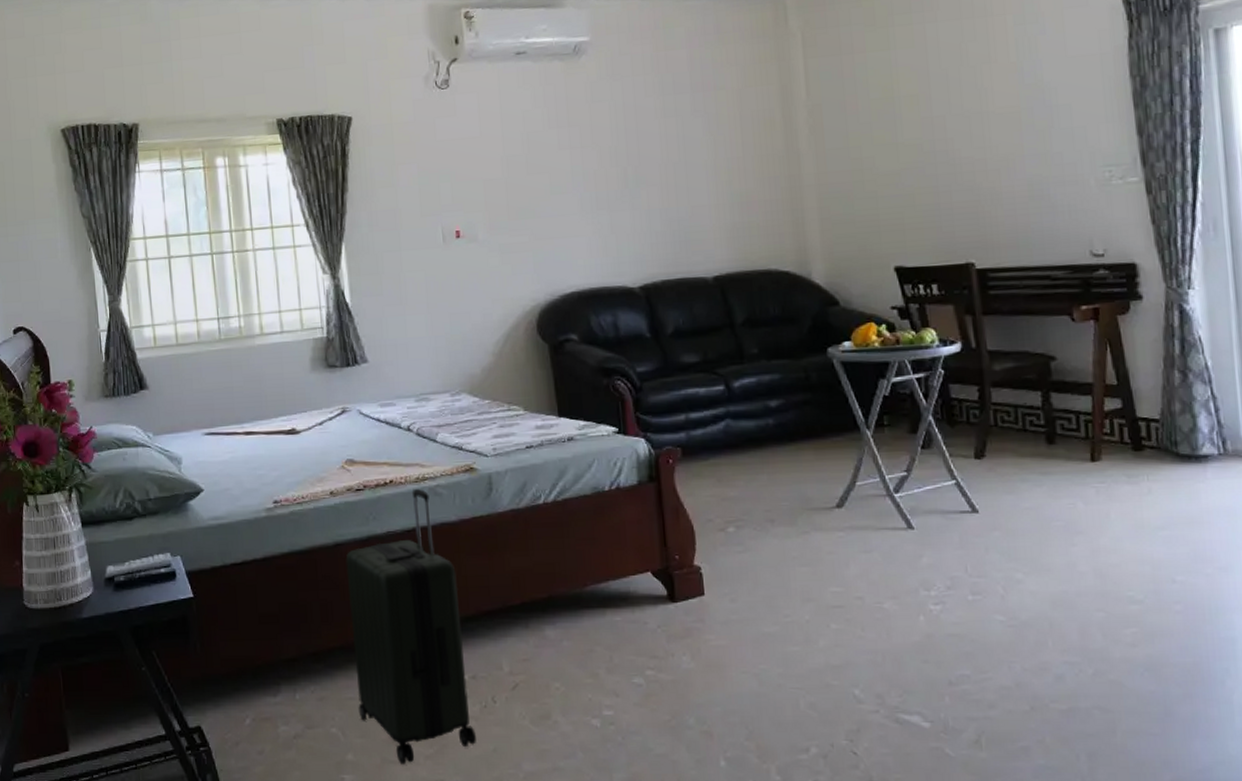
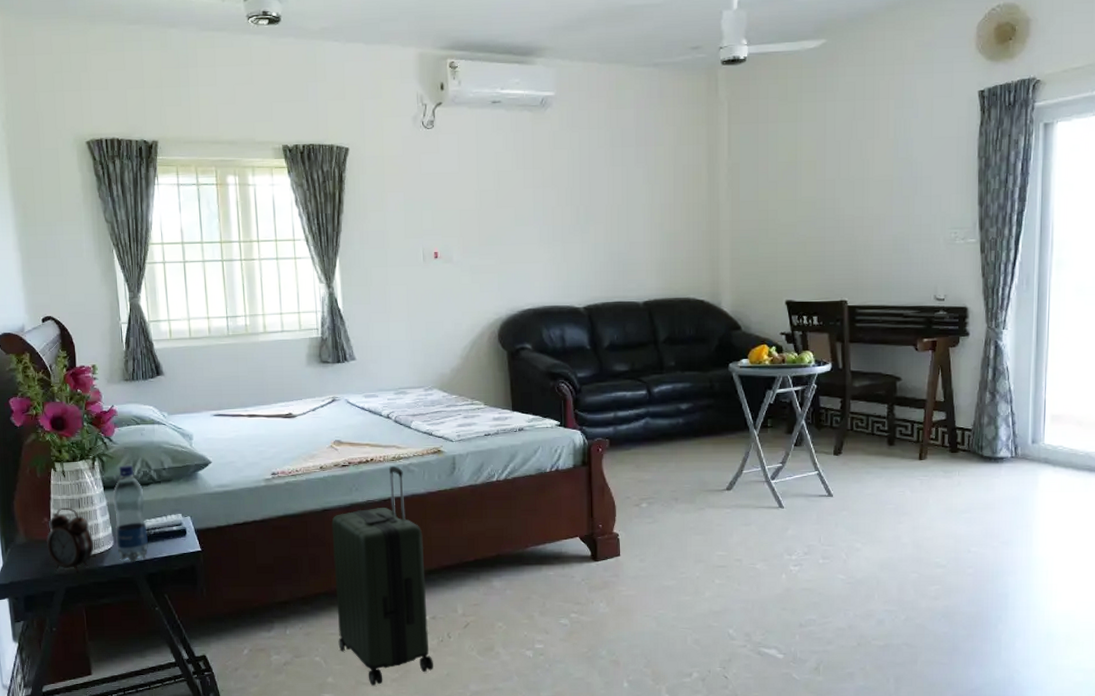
alarm clock: none [18,548,72,626] -> present [46,508,94,572]
bottle: none [92,496,133,611] -> present [113,465,148,561]

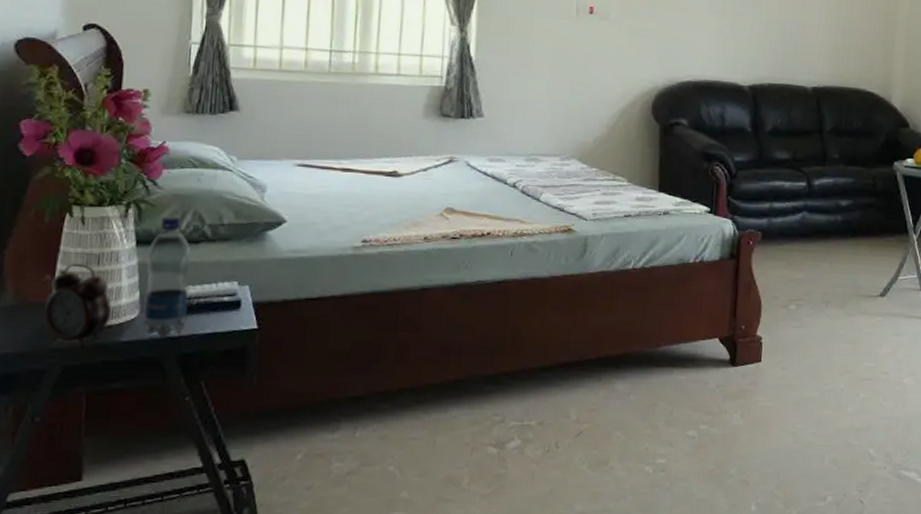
suitcase: present [331,466,433,686] -> none [420,243,540,503]

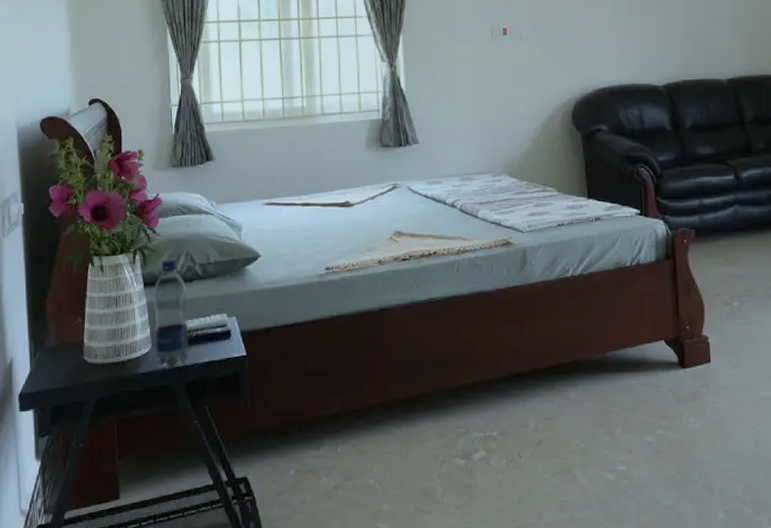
alarm clock: present [44,263,112,347] -> none [79,307,130,380]

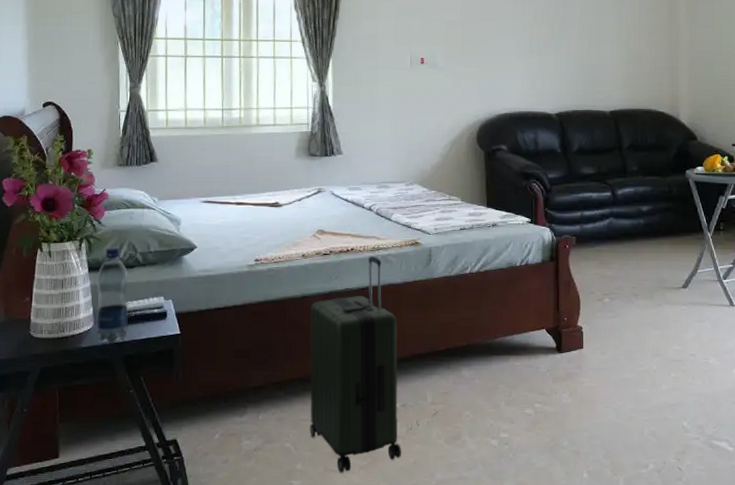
suitcase: none [390,260,502,514] -> present [309,256,401,473]

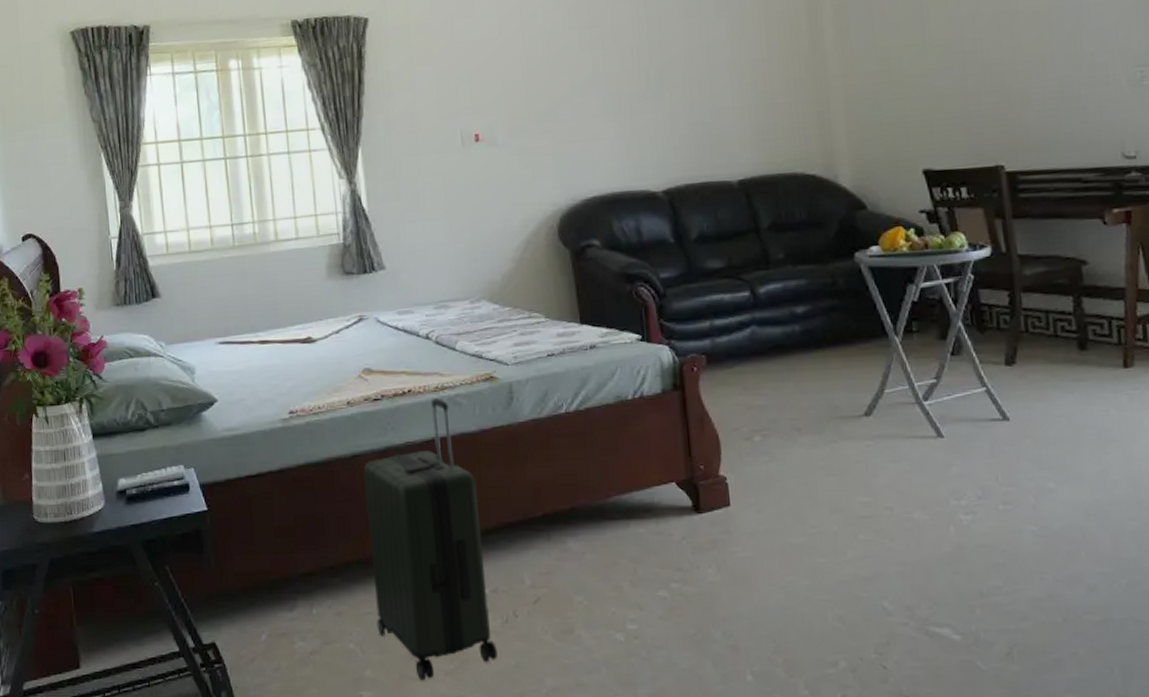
bottle: present [96,248,128,343] -> none [103,407,145,525]

